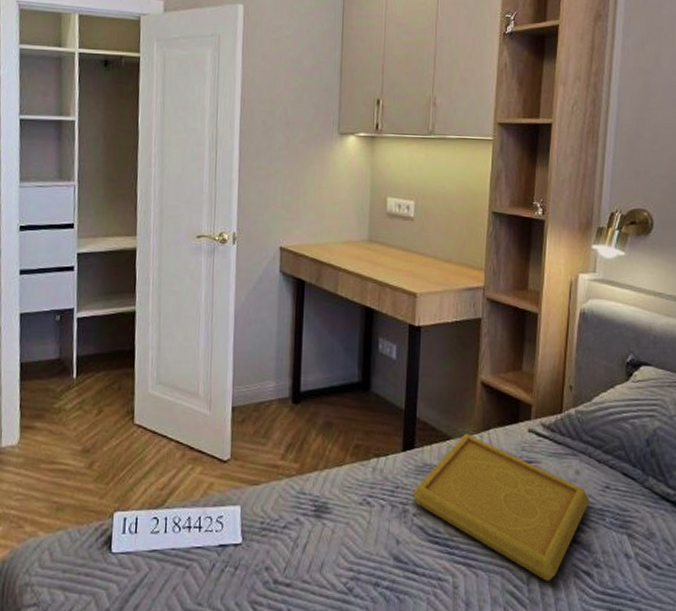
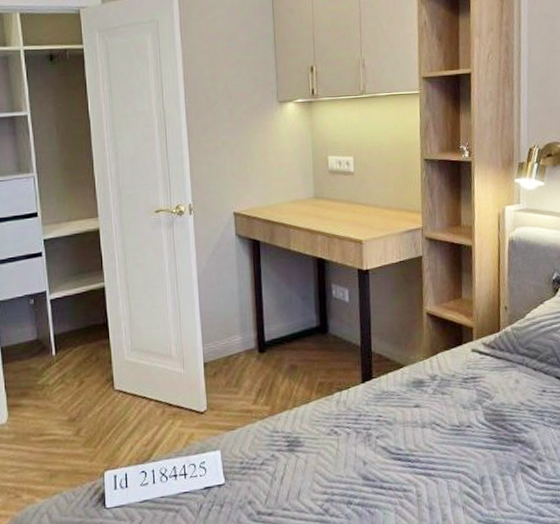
serving tray: present [413,434,590,581] -> none [374,360,530,479]

